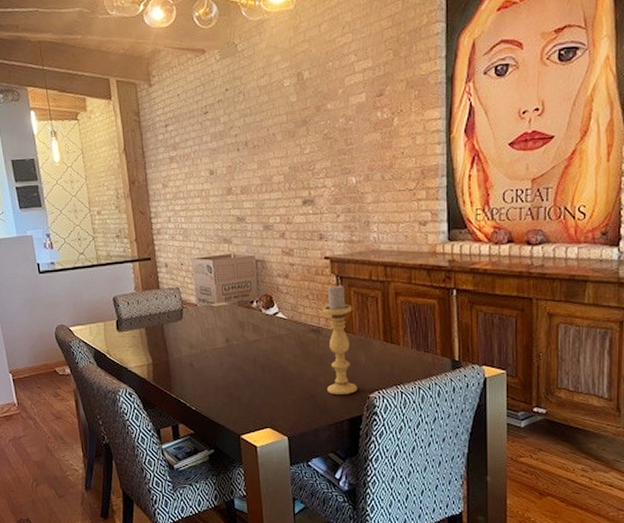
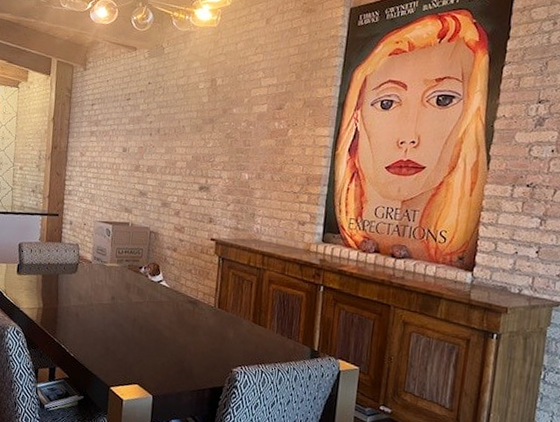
candle holder: present [322,284,357,396] -> none [195,264,229,366]

